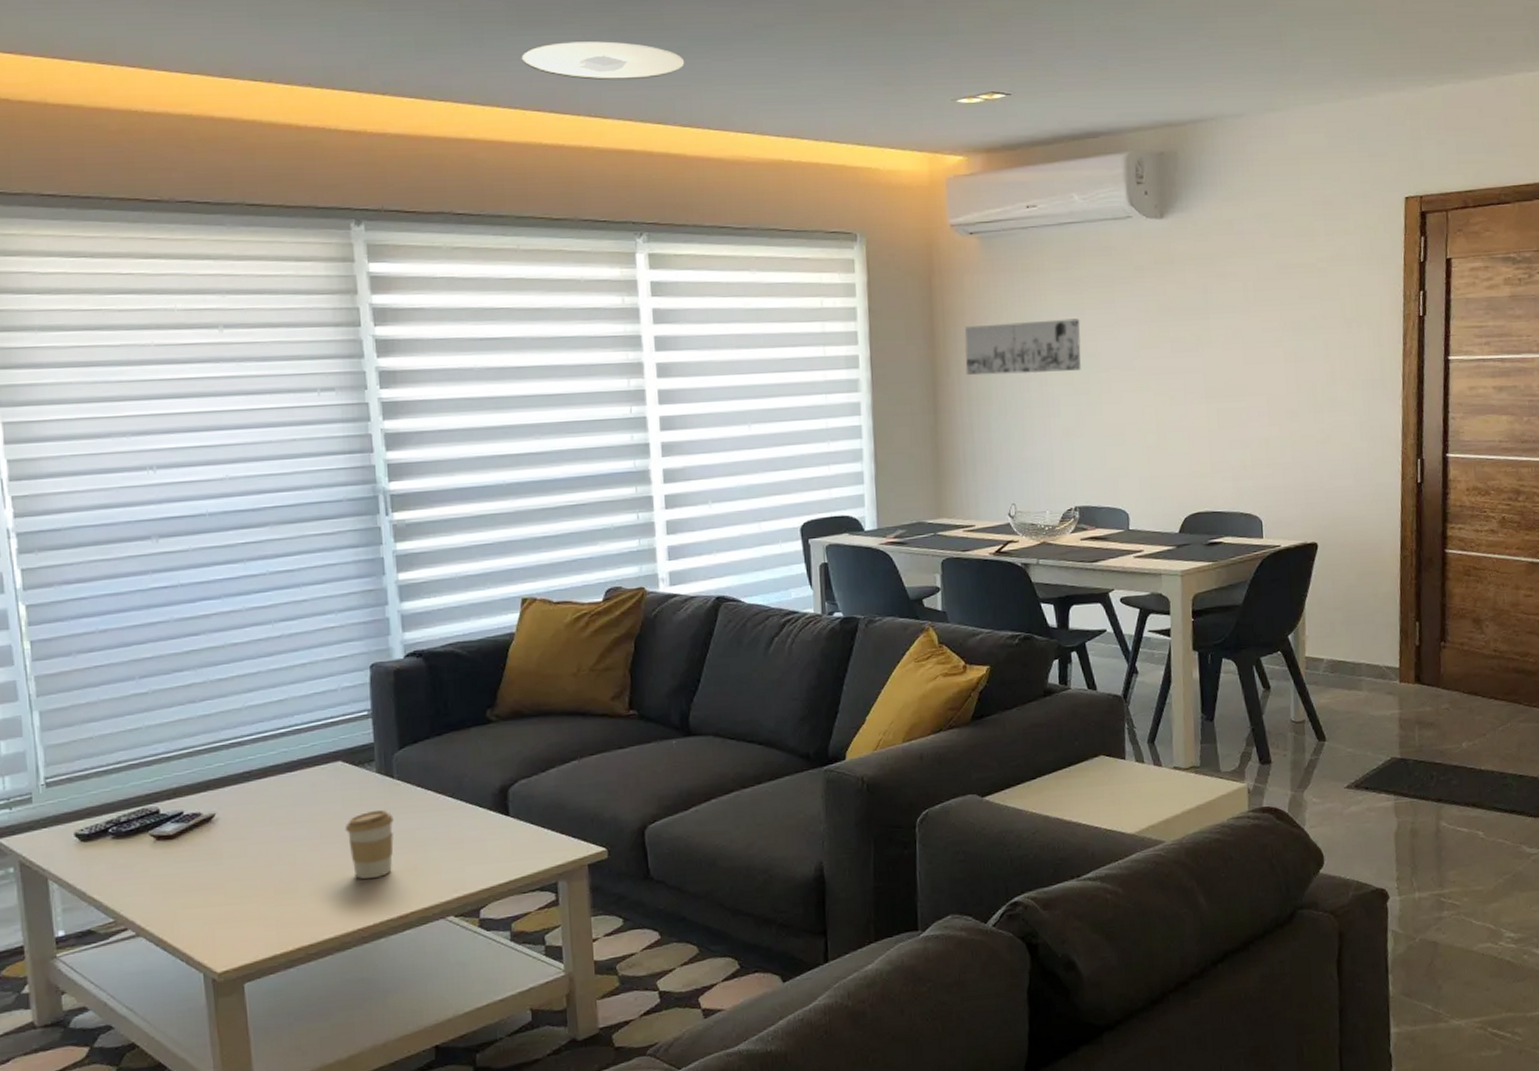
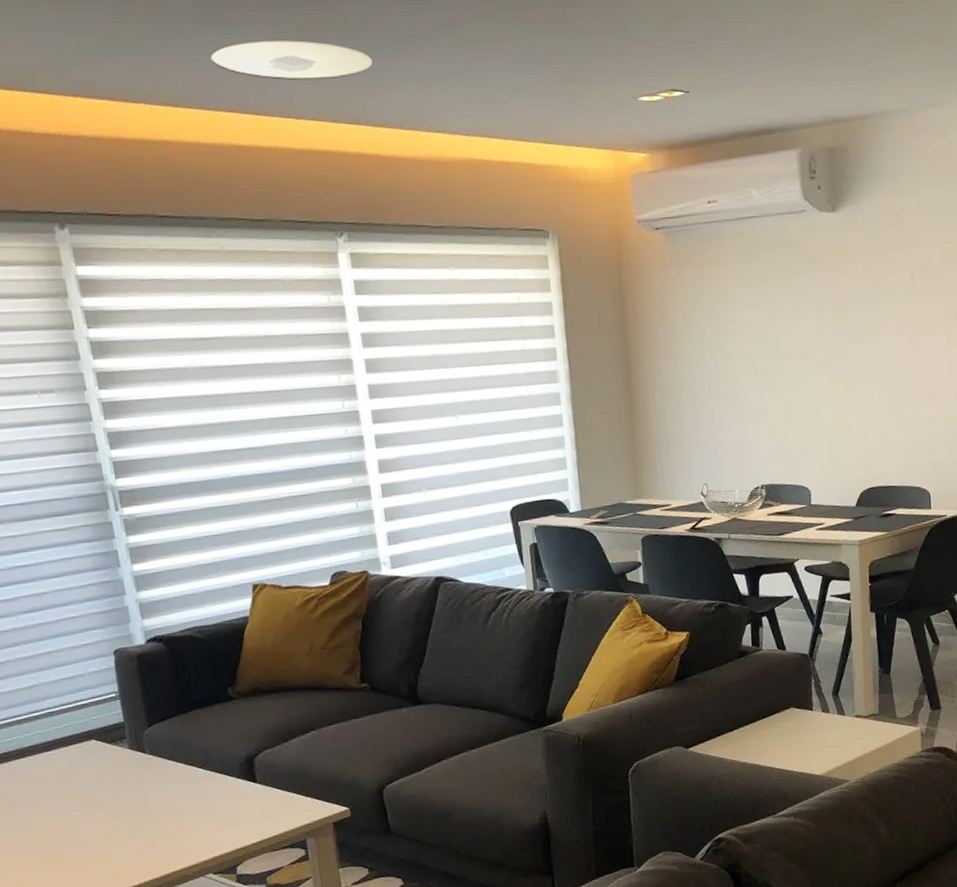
coffee cup: present [344,809,394,880] -> none [103,781,152,845]
wall art: present [964,318,1081,376] -> none [654,309,763,365]

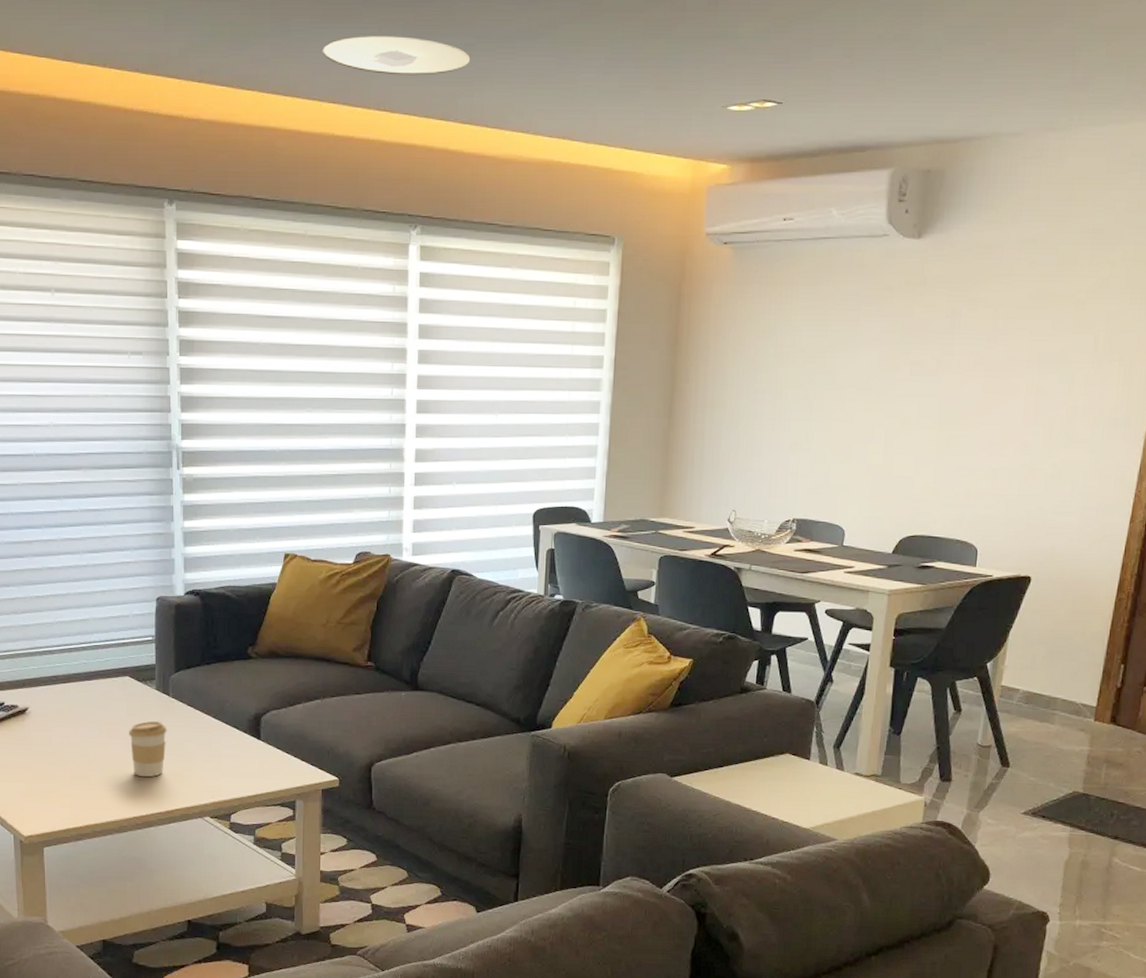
coffee cup: none [103,781,152,845] -> present [128,720,167,777]

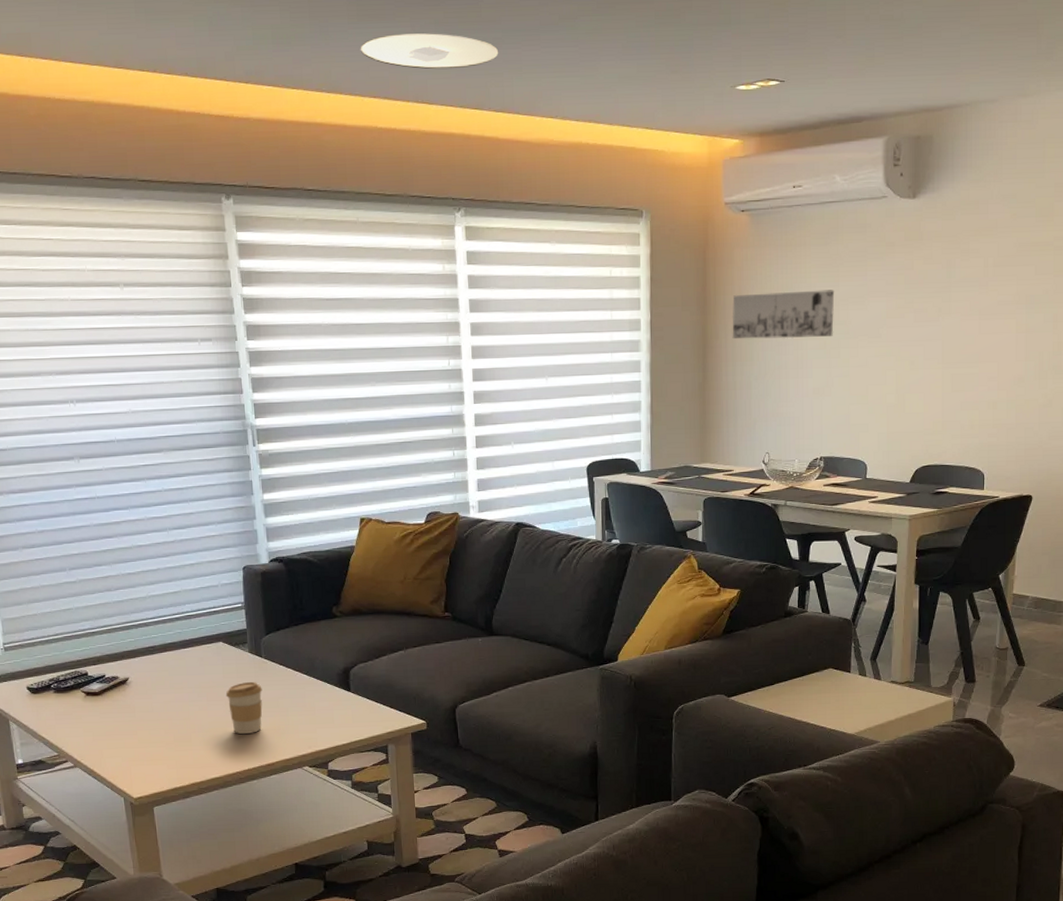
wall art: none [704,334,822,386] -> present [732,290,835,339]

